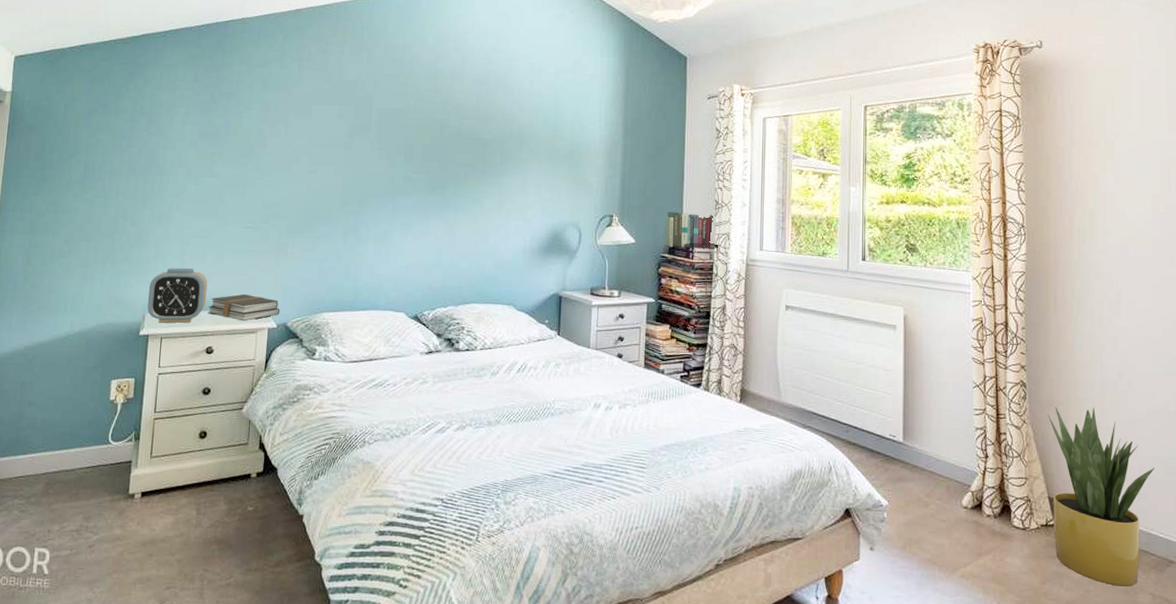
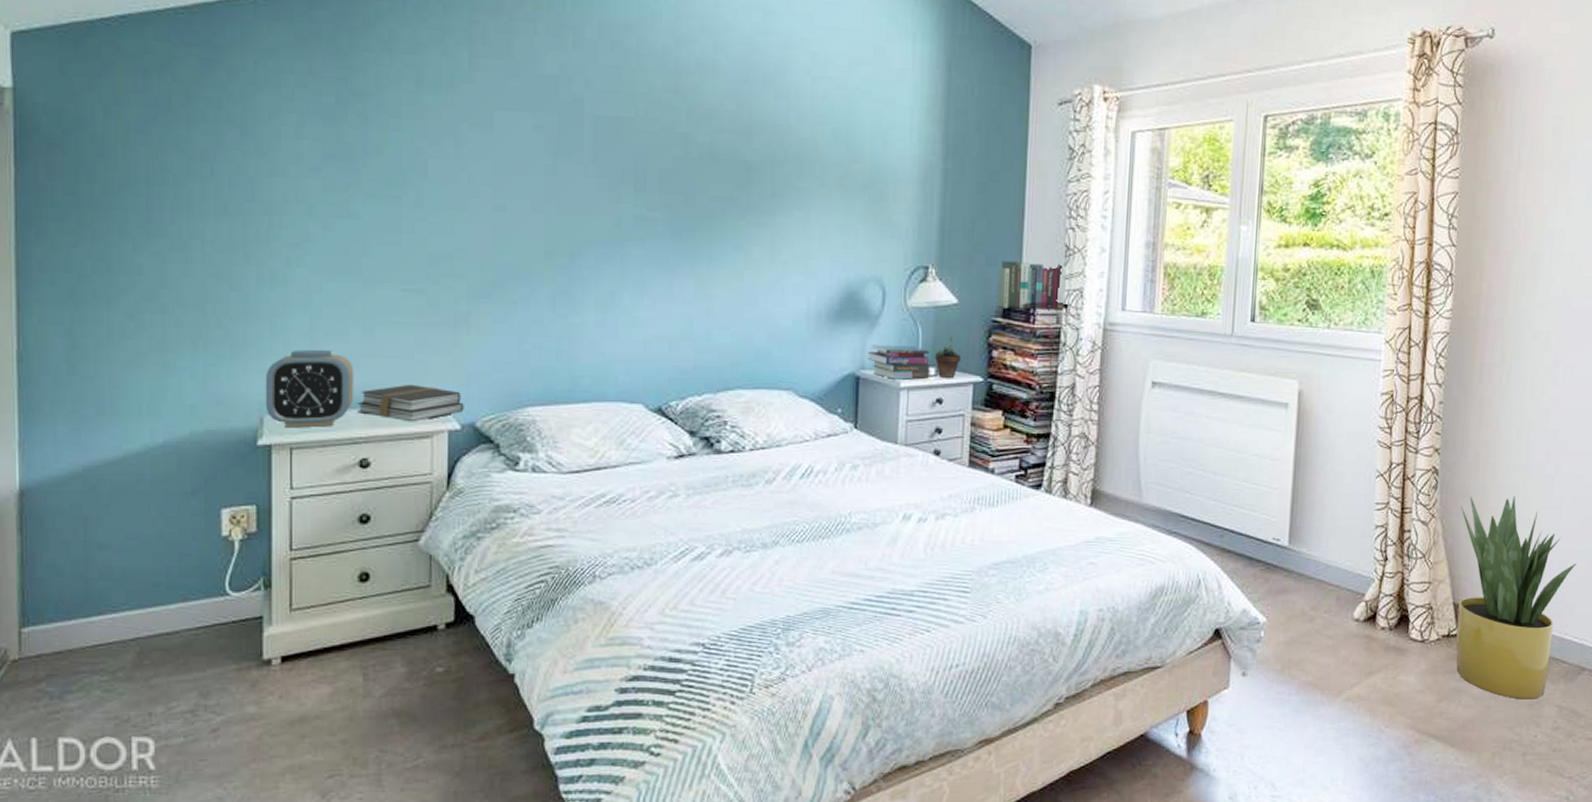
books: none [567,272,615,300] -> present [867,345,931,380]
succulent plant: none [618,267,637,300] -> present [935,336,960,379]

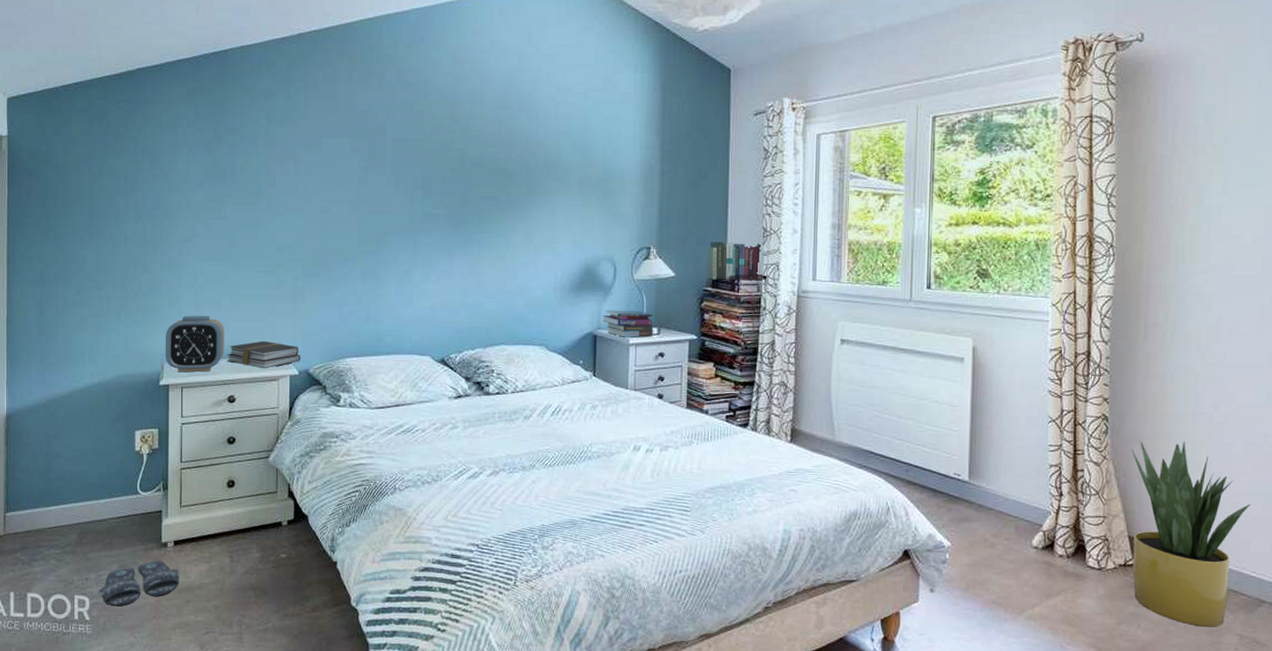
slippers: none [169,684,290,749] -> present [99,560,180,607]
succulent plant: present [935,336,960,379] -> none [657,303,678,337]

